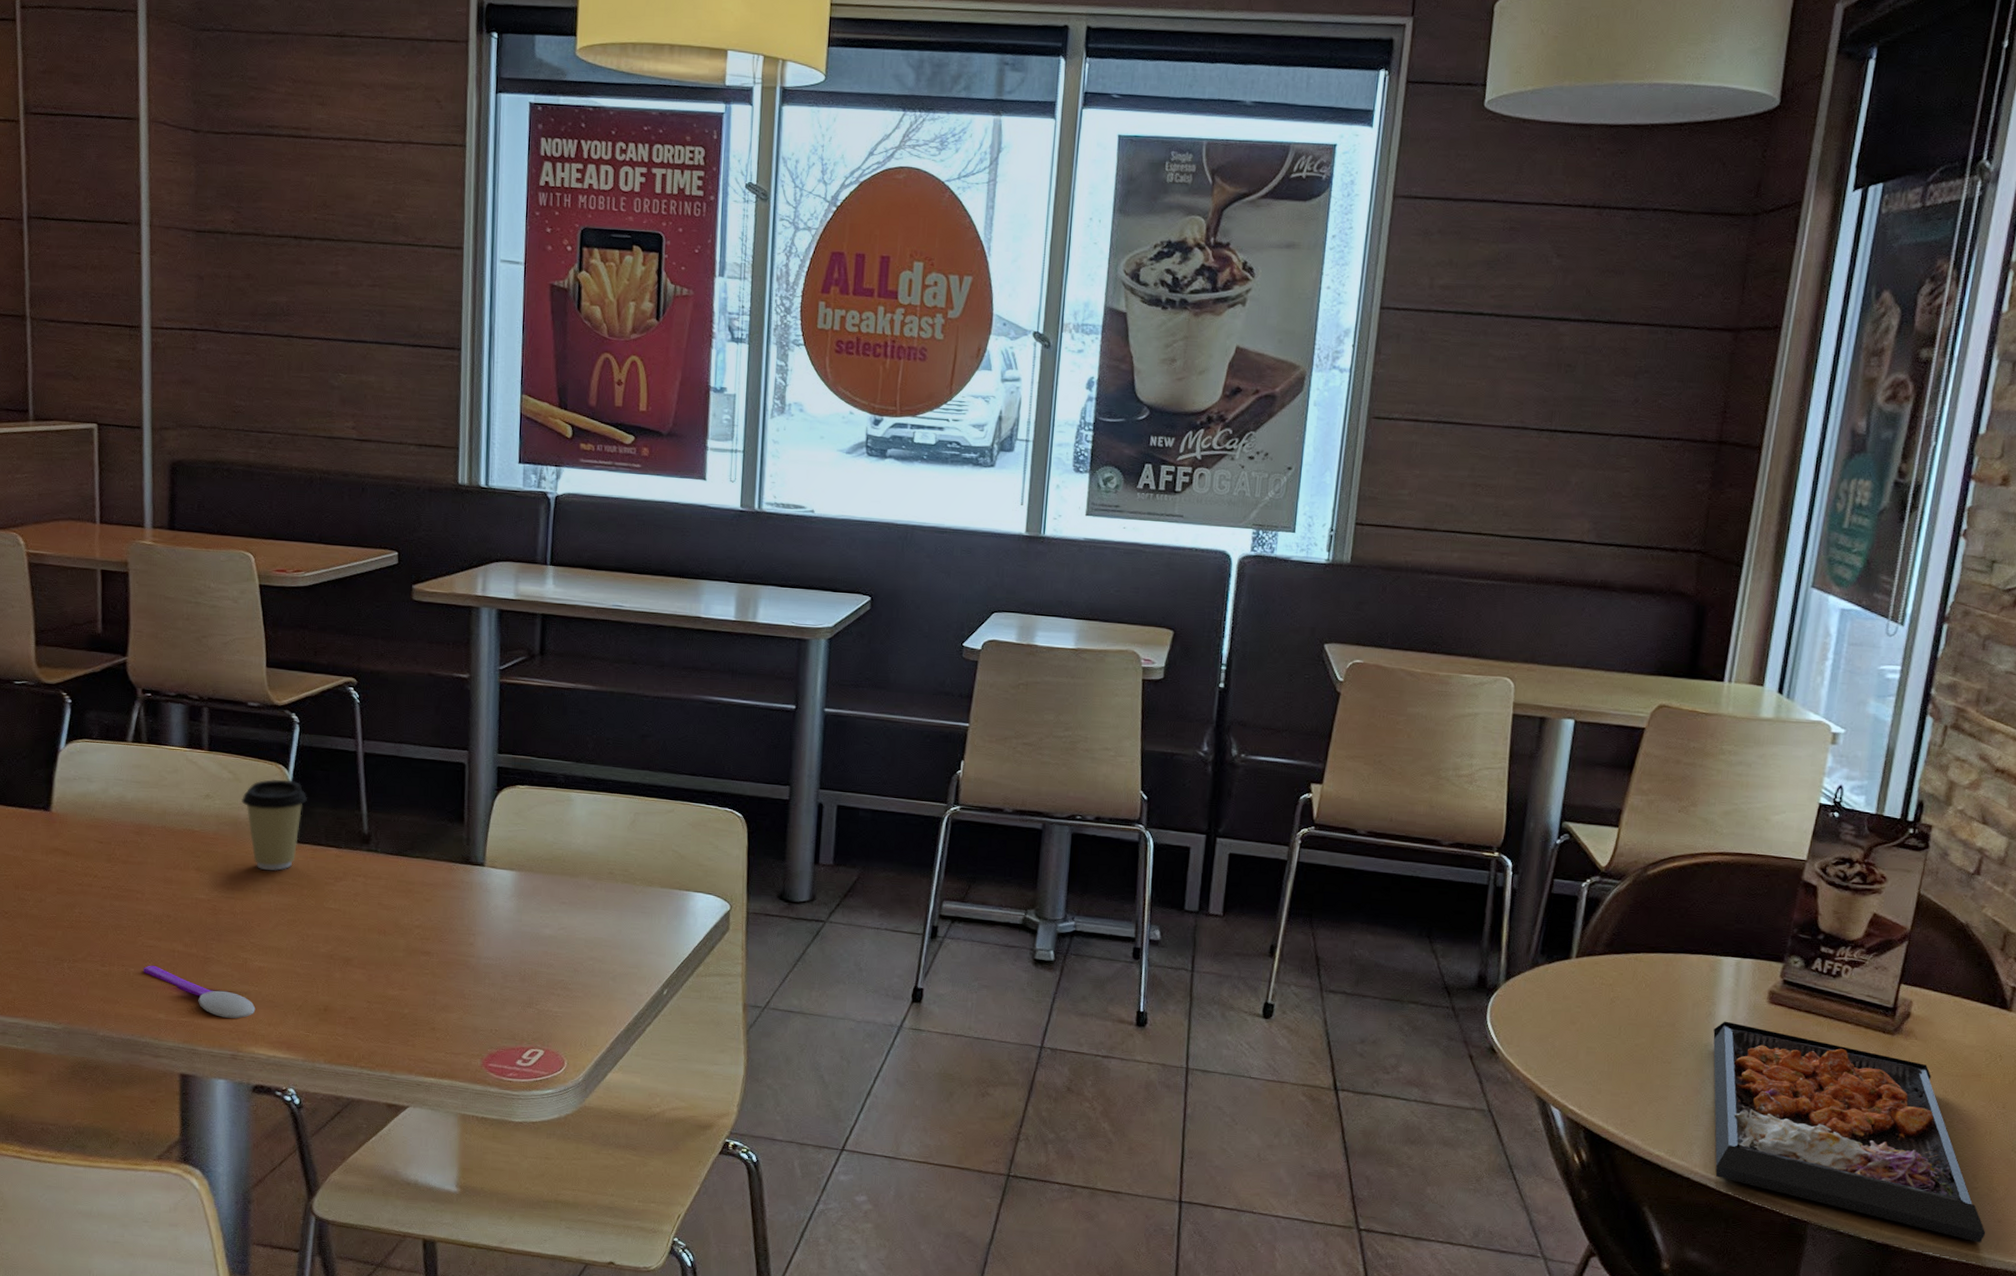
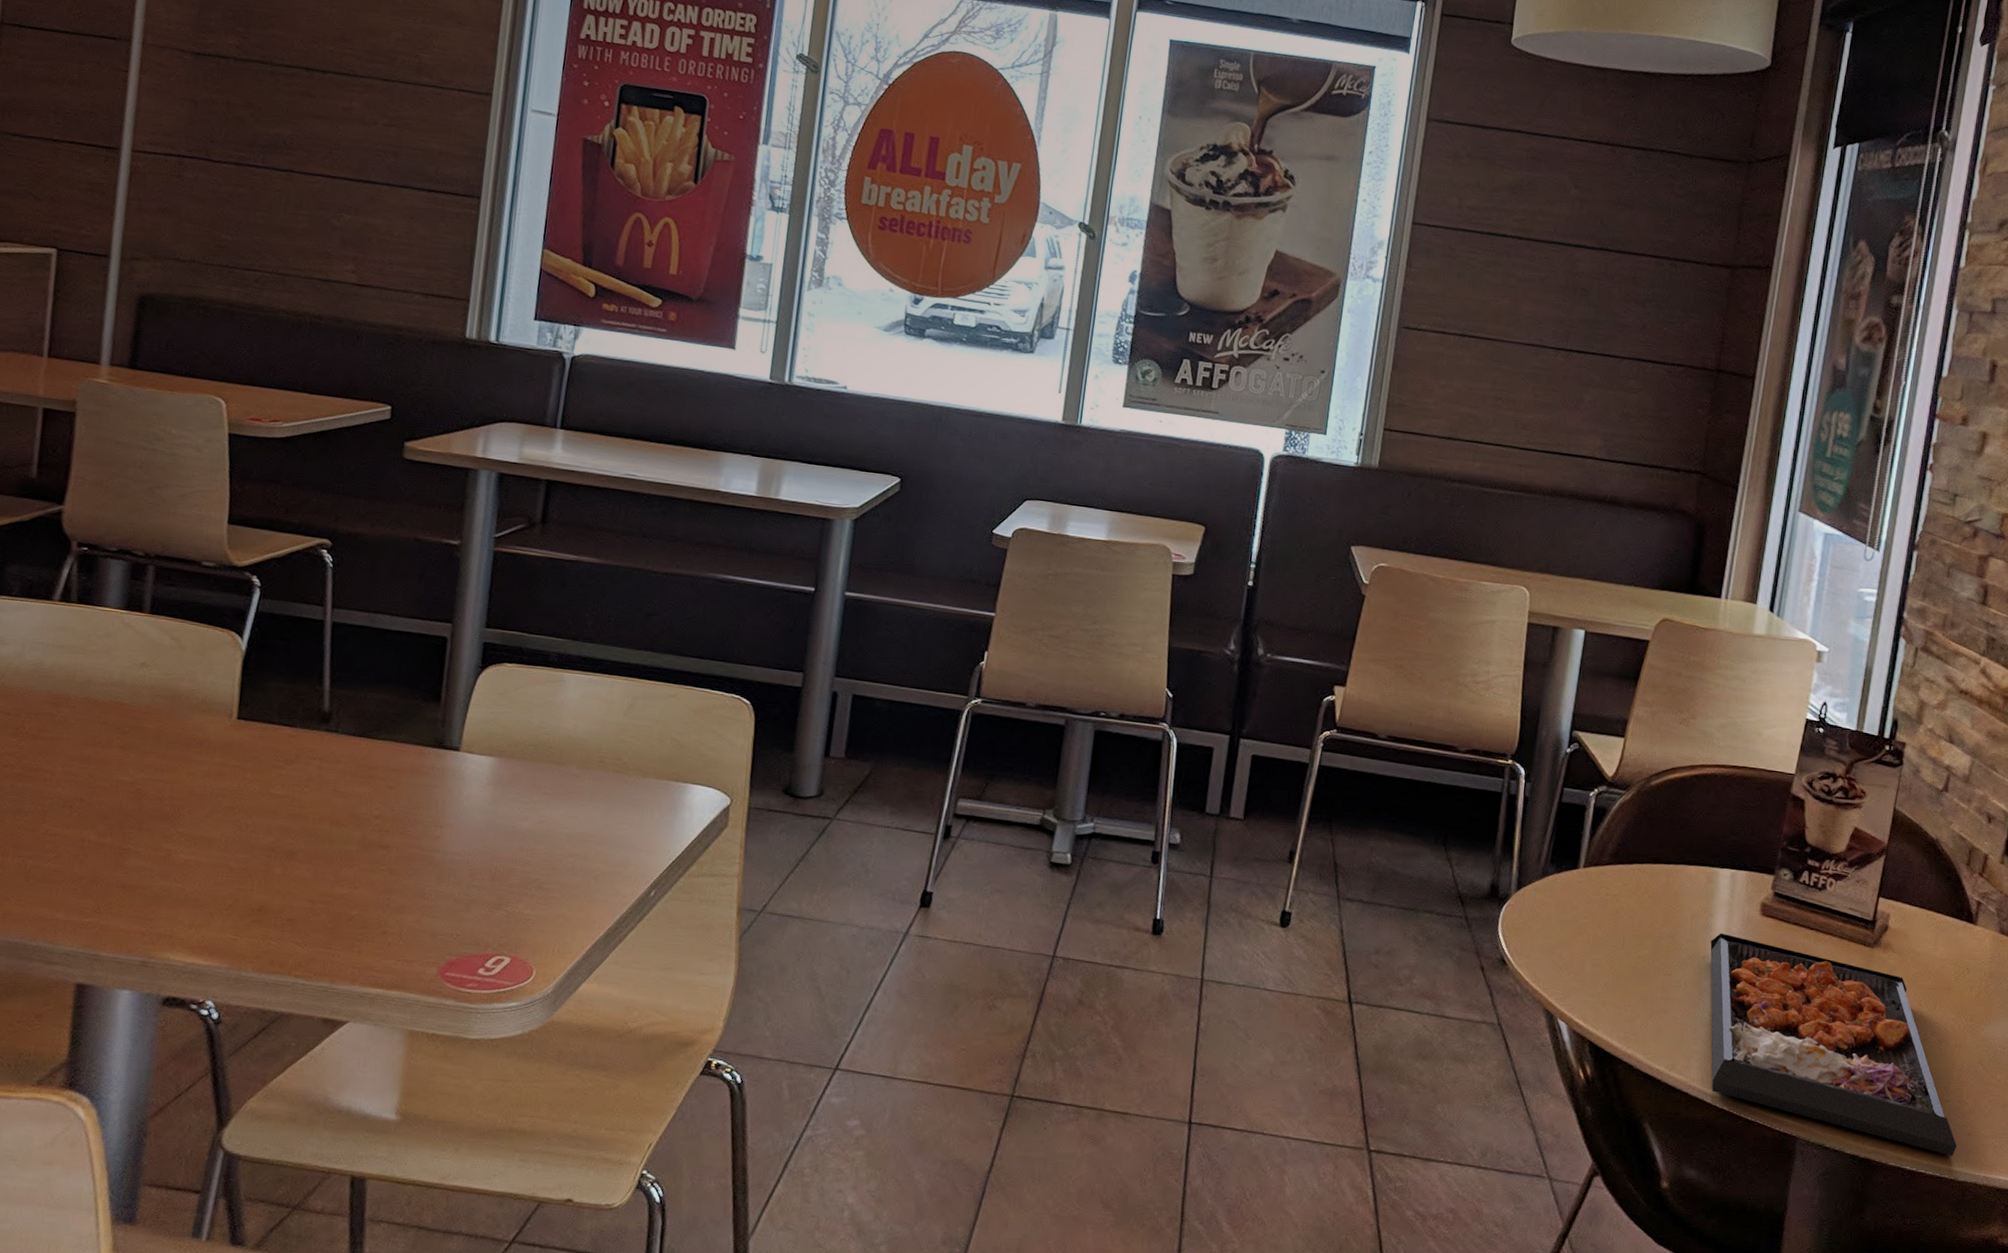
spoon: present [143,965,256,1019] -> none [43,856,176,920]
coffee cup: present [242,779,307,871] -> none [183,647,261,751]

